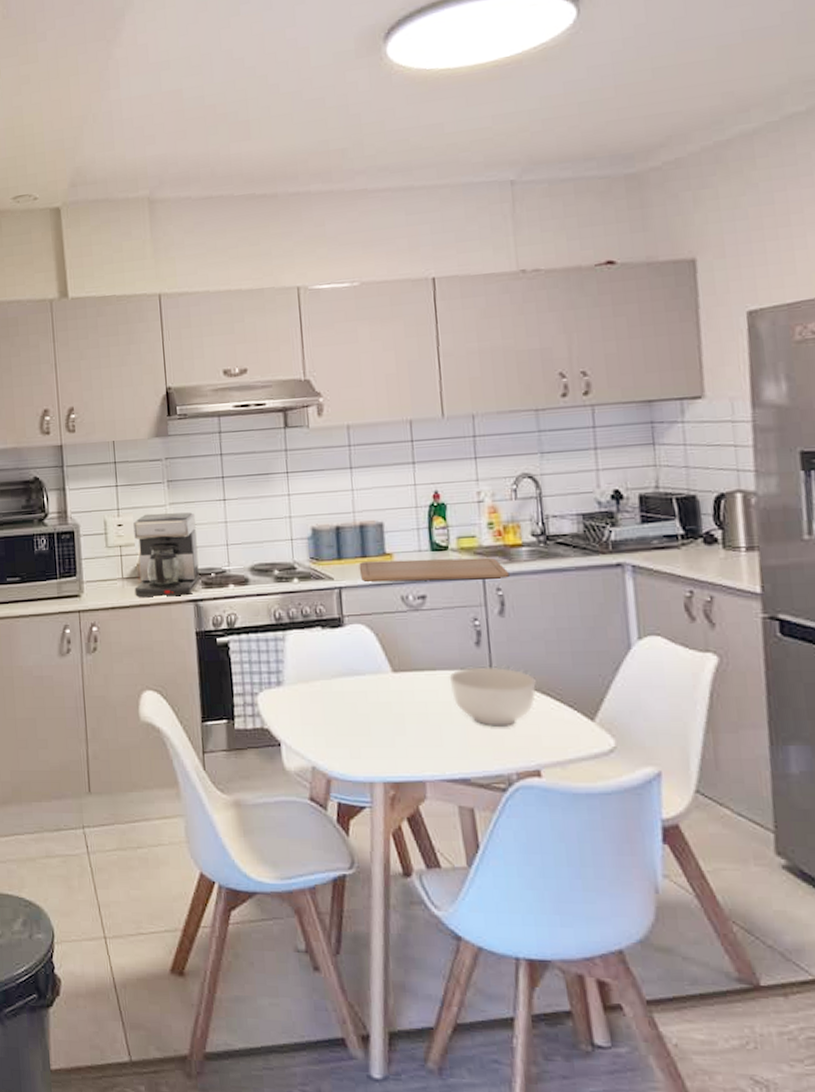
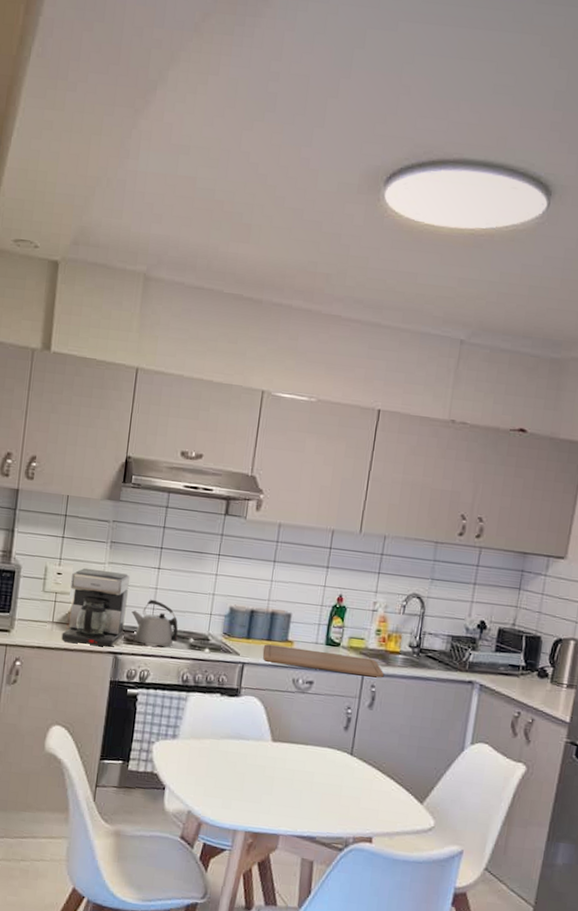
kettle: none [204,534,261,587] -> present [131,599,178,648]
bowl: present [449,668,536,727] -> none [316,746,385,799]

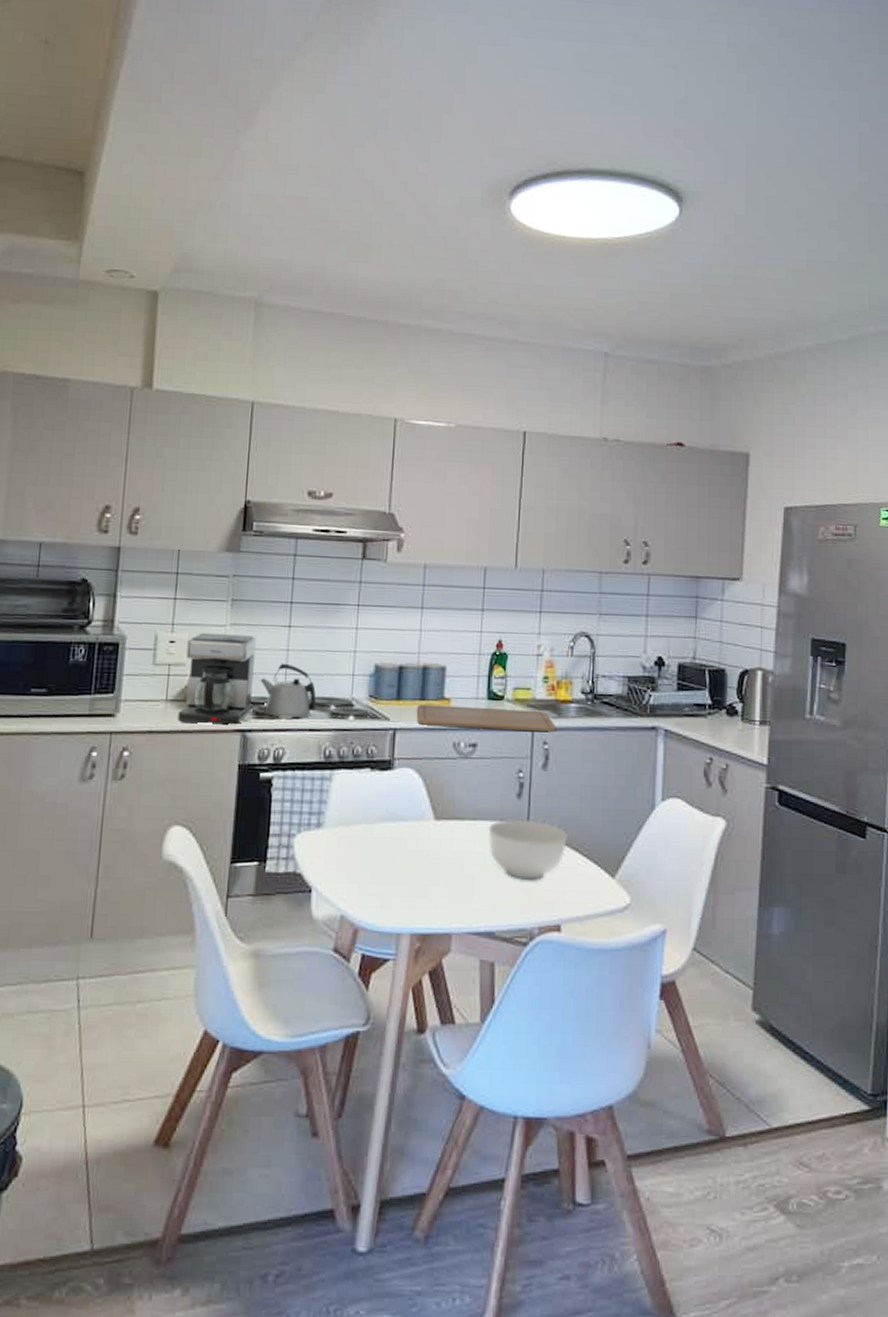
bowl: none [316,746,385,799] -> present [487,820,567,880]

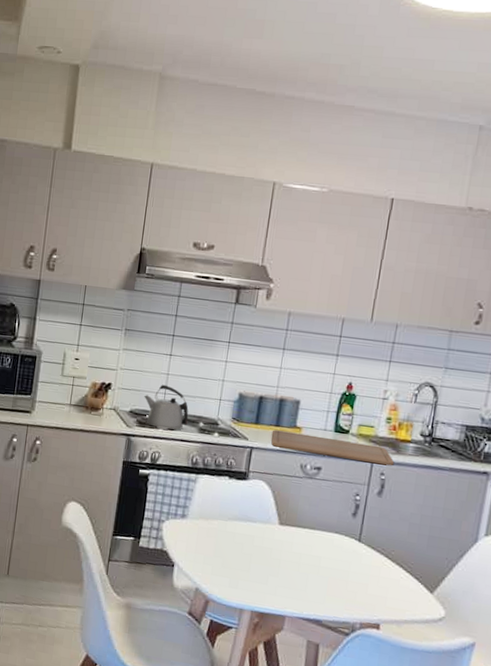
coffee maker: present [177,632,256,725] -> none [78,354,143,430]
bowl: present [487,820,567,880] -> none [323,532,394,585]

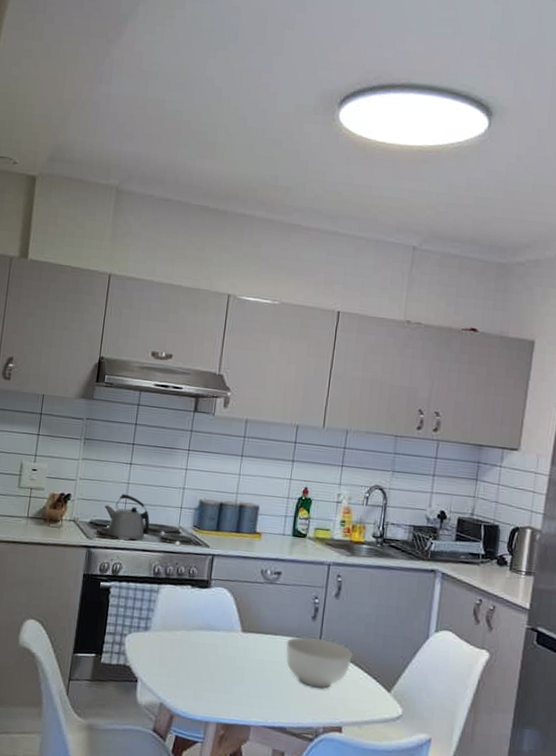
chopping board: present [271,430,394,466] -> none [232,536,350,568]
bowl: none [323,532,394,585] -> present [285,636,353,688]

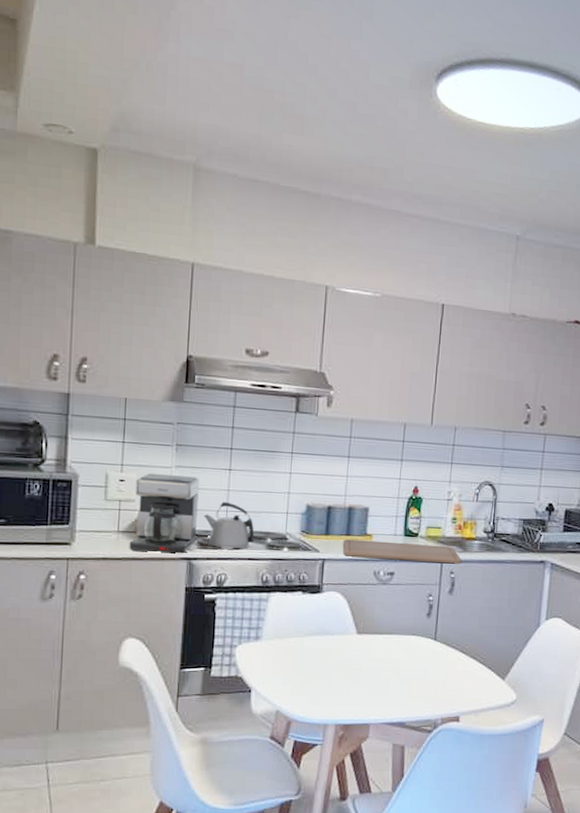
coffee maker: none [36,464,103,542] -> present [129,473,199,554]
chopping board: none [232,536,350,568] -> present [342,539,462,564]
bowl: present [285,636,353,688] -> none [401,634,468,682]

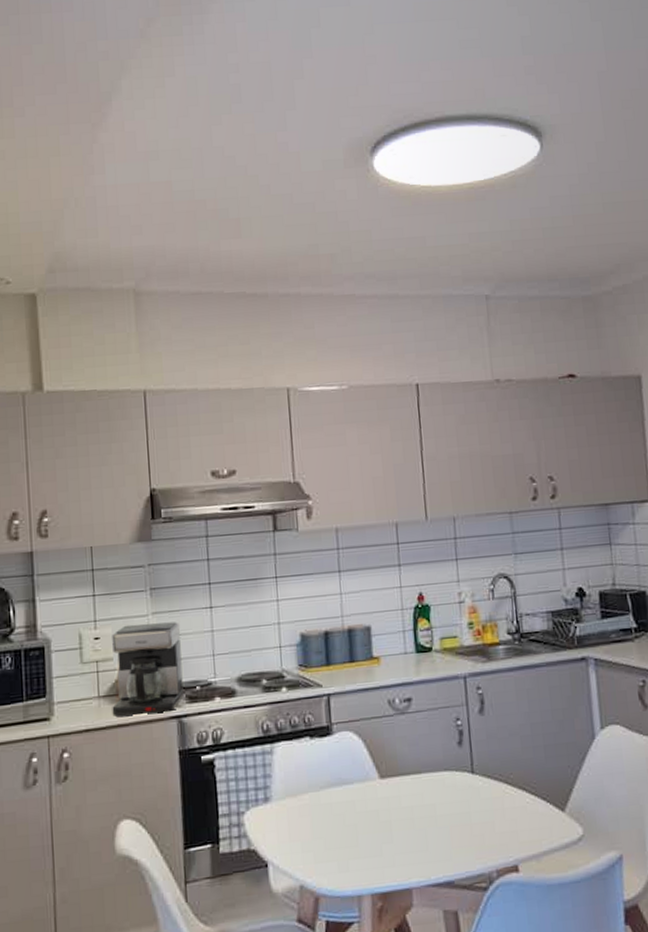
kettle: present [204,501,255,550] -> none [189,644,248,701]
chopping board: present [342,539,462,564] -> none [347,657,488,687]

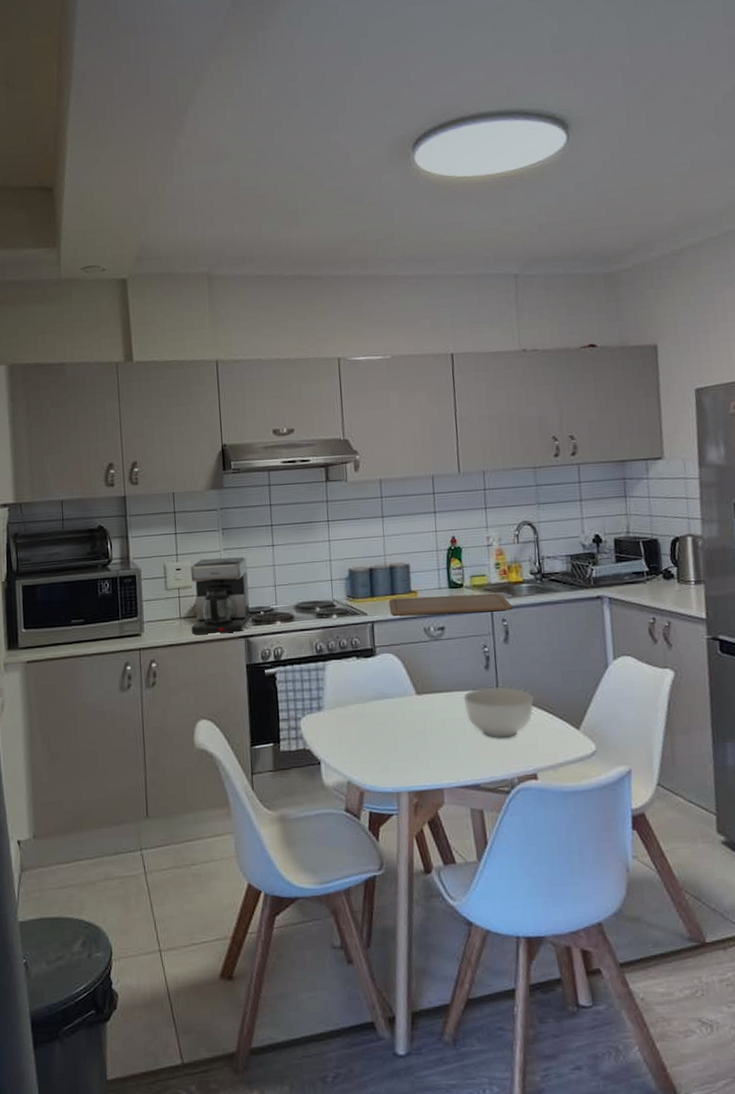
chopping board: none [347,657,488,687] -> present [389,593,513,616]
bowl: none [433,766,513,825] -> present [463,687,534,738]

